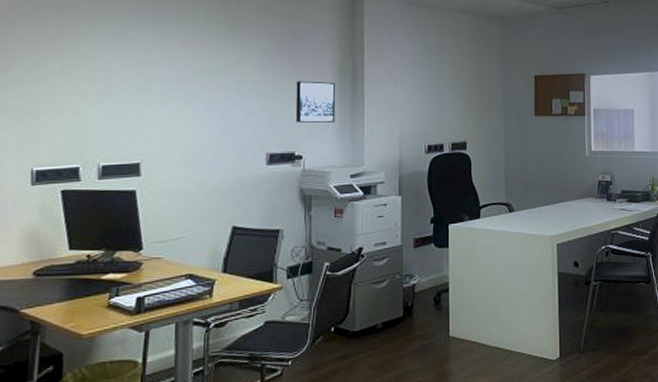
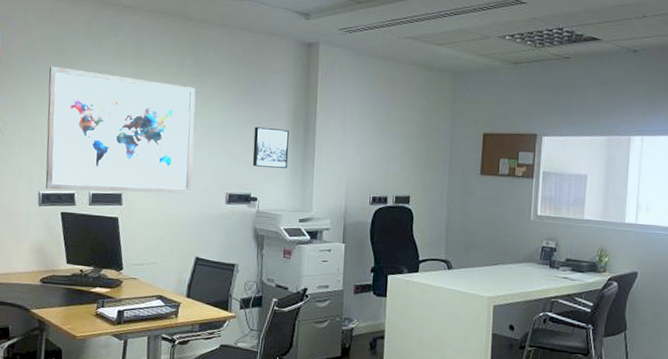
wall art: none [40,26,228,166] -> present [45,66,196,194]

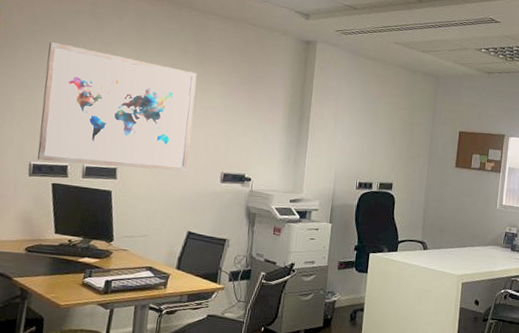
wall art: present [252,126,290,168] -> none [248,113,285,153]

